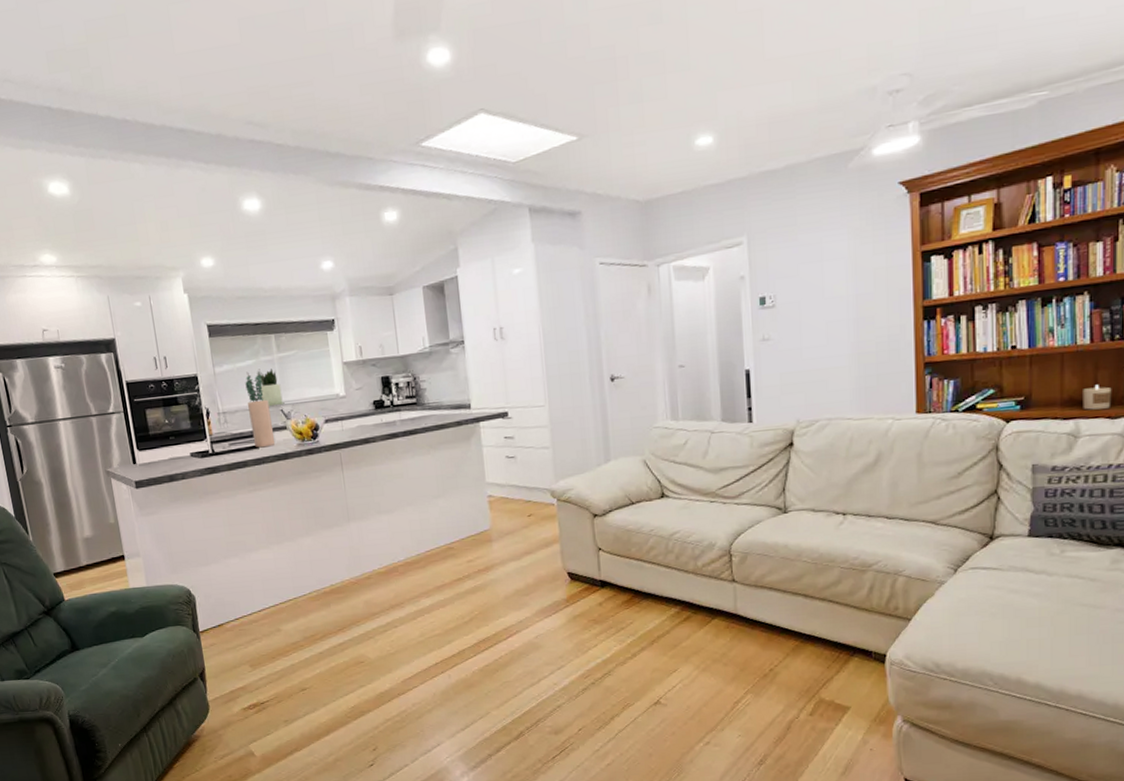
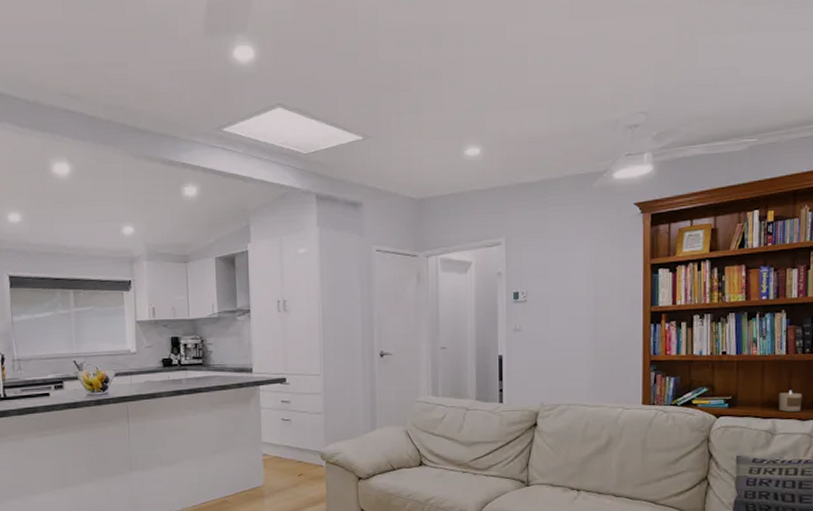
vase: present [245,369,276,448] -> none [41,321,66,396]
planter: present [257,369,285,407] -> none [53,322,78,357]

